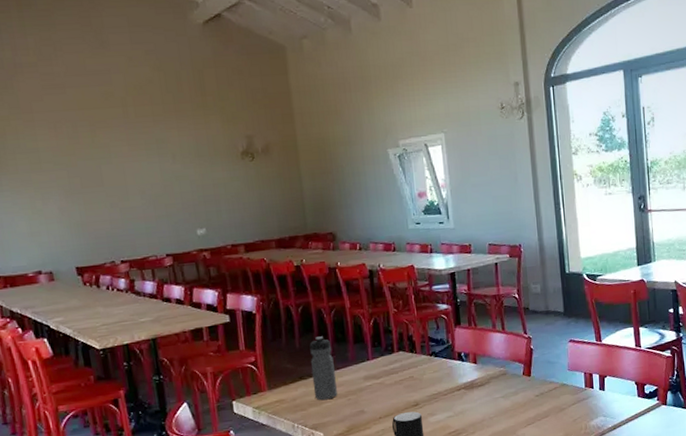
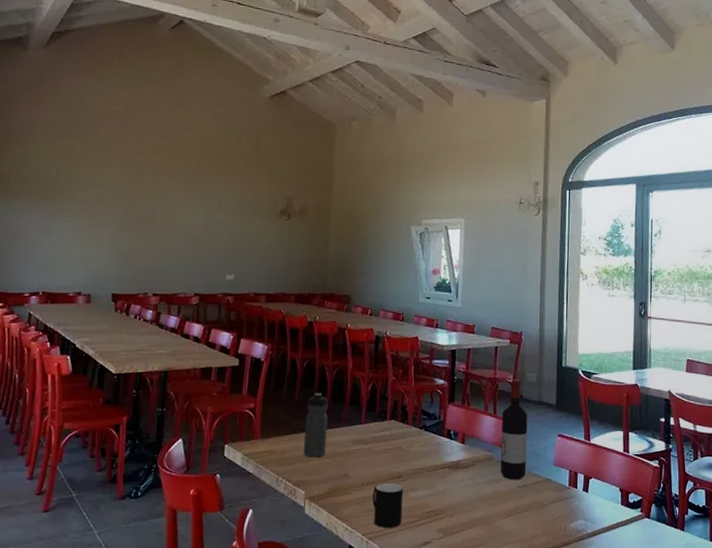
wine bottle: none [511,293,541,391] -> present [500,379,528,480]

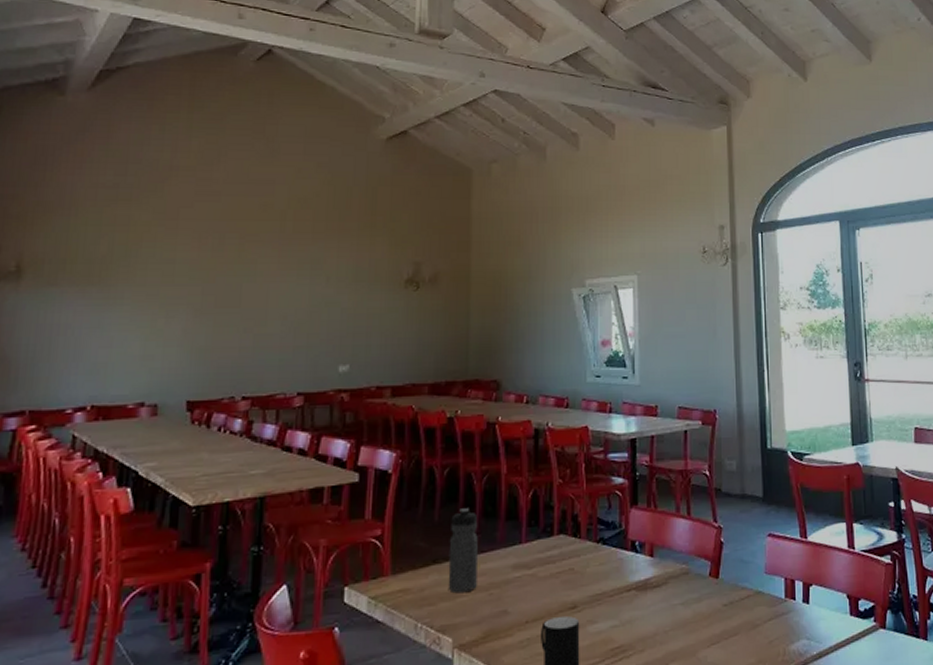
wine bottle: present [500,379,528,480] -> none [698,469,731,598]

